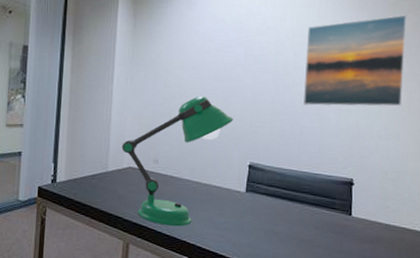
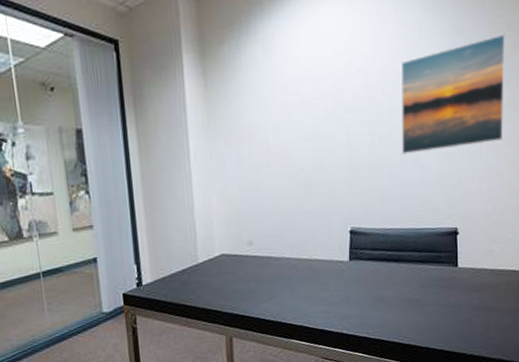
desk lamp: present [122,95,234,227] -> none [210,160,330,311]

